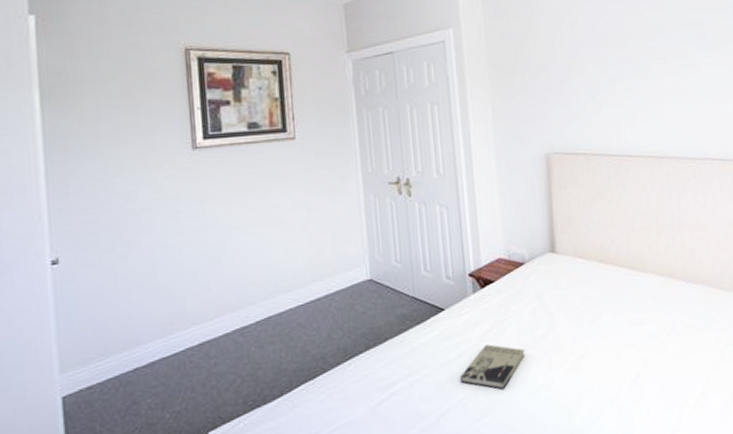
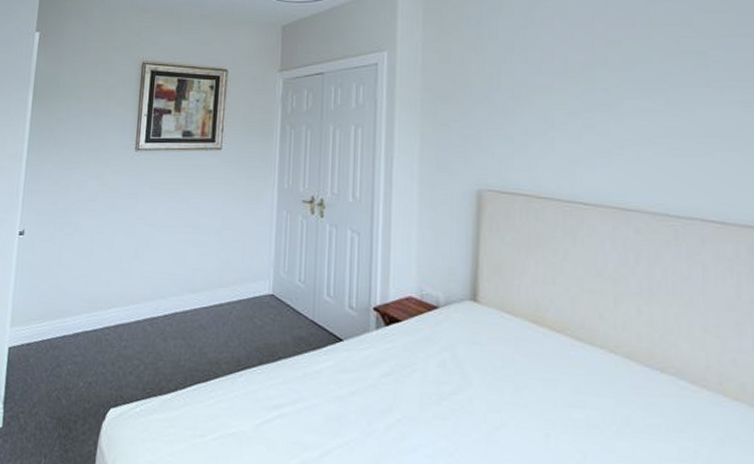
book: present [459,344,525,390] -> none [350,388,428,443]

